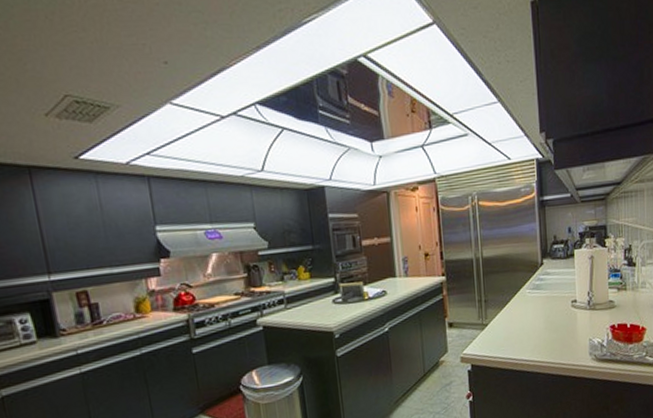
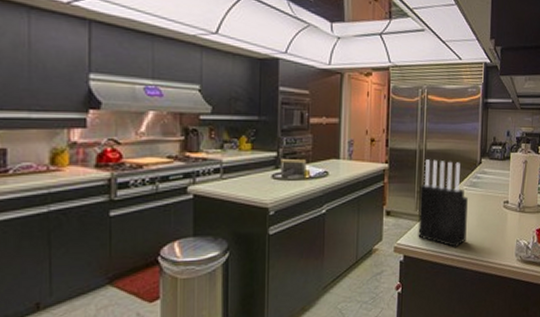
knife block: none [480,266,535,353] -> present [418,159,468,248]

